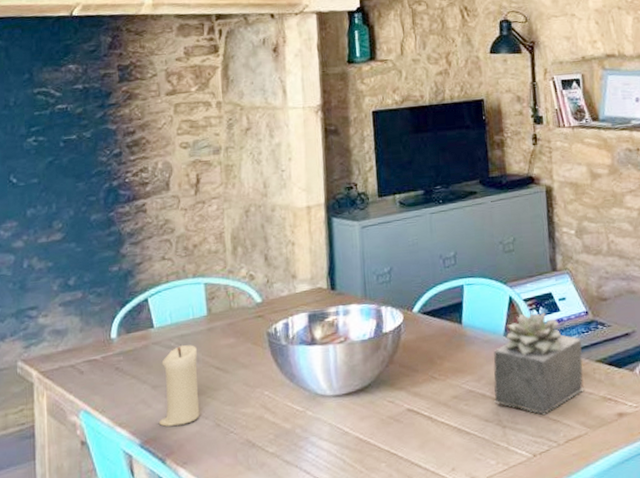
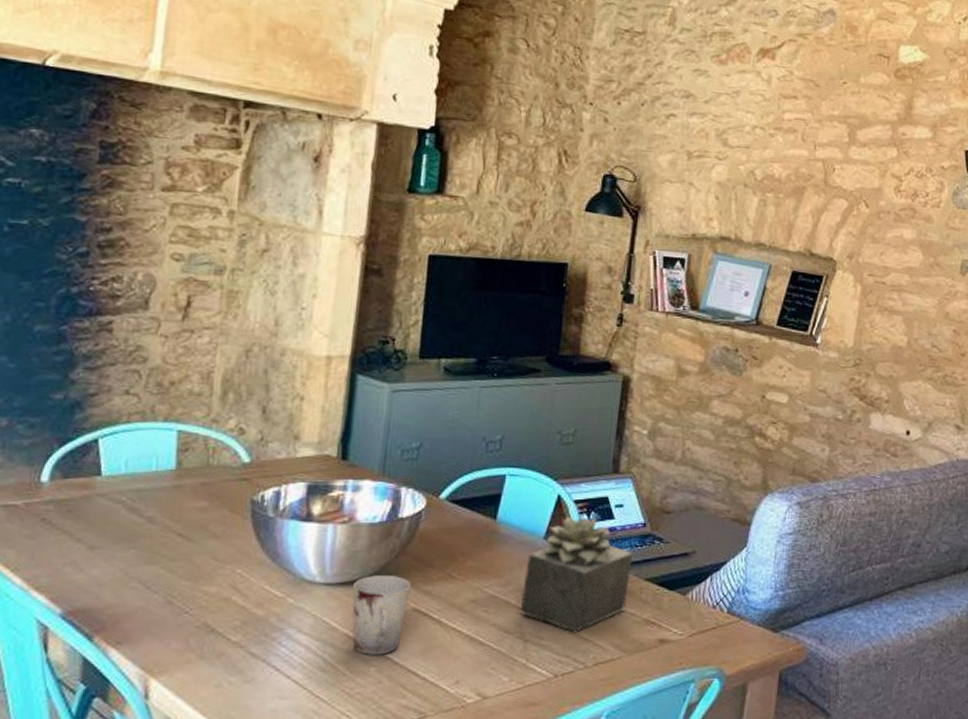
candle: present [158,345,200,427] -> none [90,502,157,597]
cup: none [356,382,403,453] -> present [352,575,411,655]

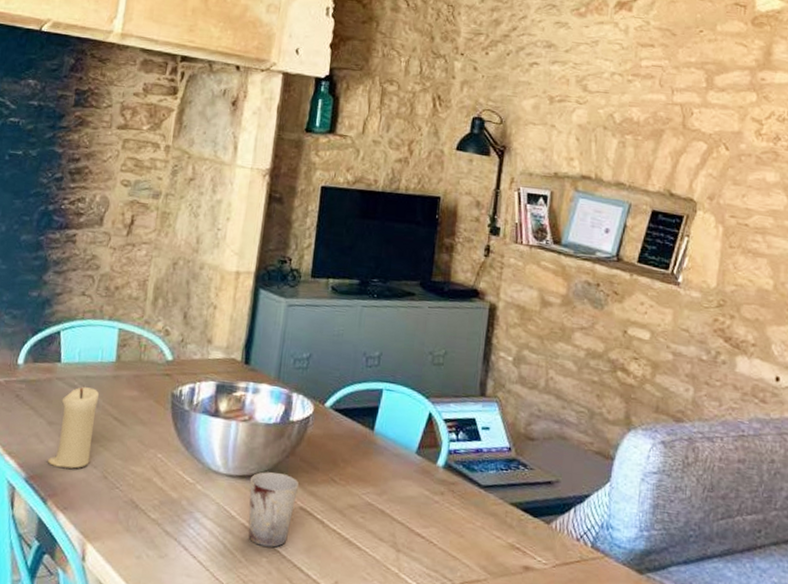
candle: none [90,502,157,597] -> present [47,387,100,469]
succulent plant: present [519,516,633,632] -> none [393,433,499,548]

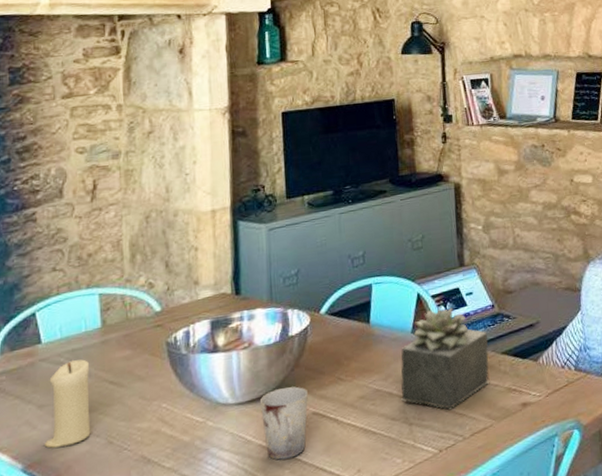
succulent plant: none [393,433,499,548] -> present [401,307,490,409]

